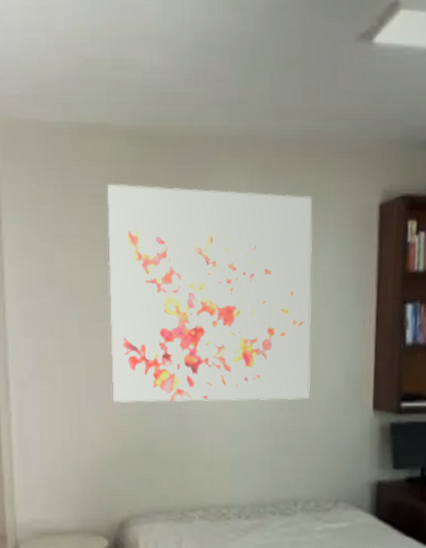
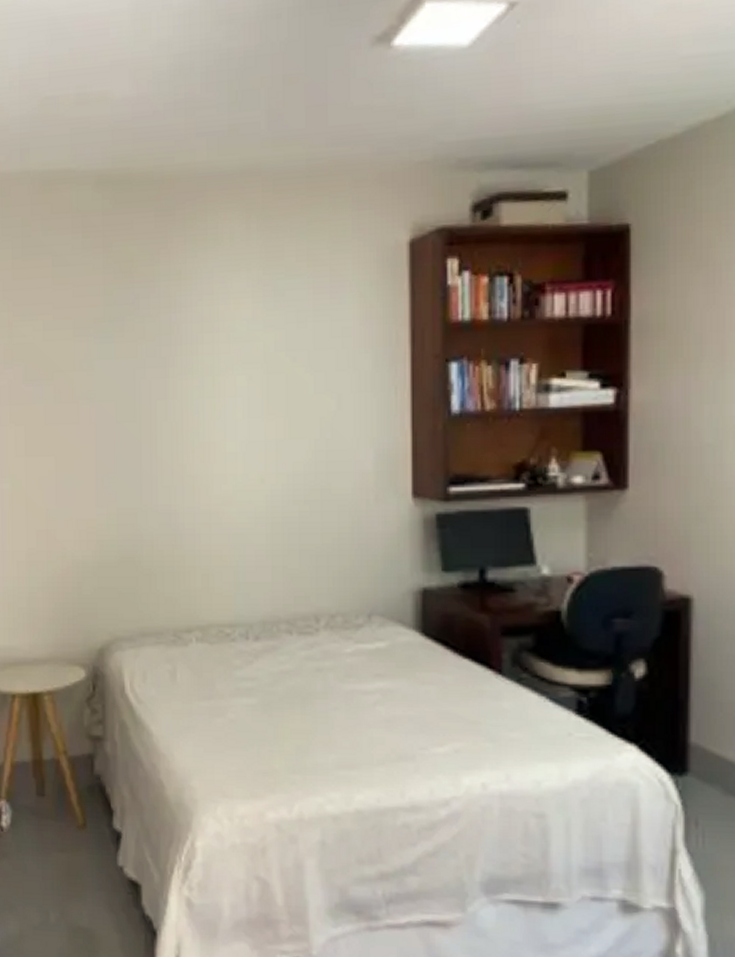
wall art: present [106,184,313,403] -> none [73,236,331,501]

